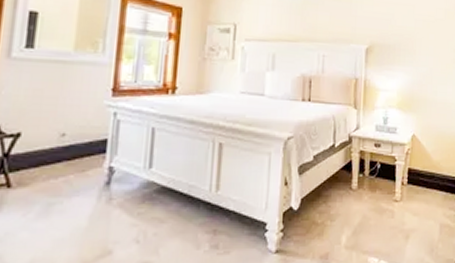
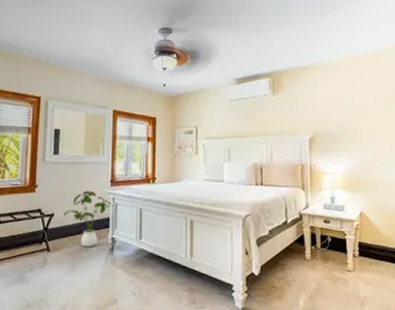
house plant: none [35,101,115,180] -> present [63,190,114,247]

